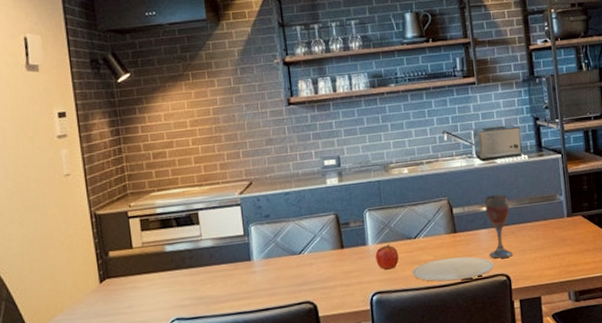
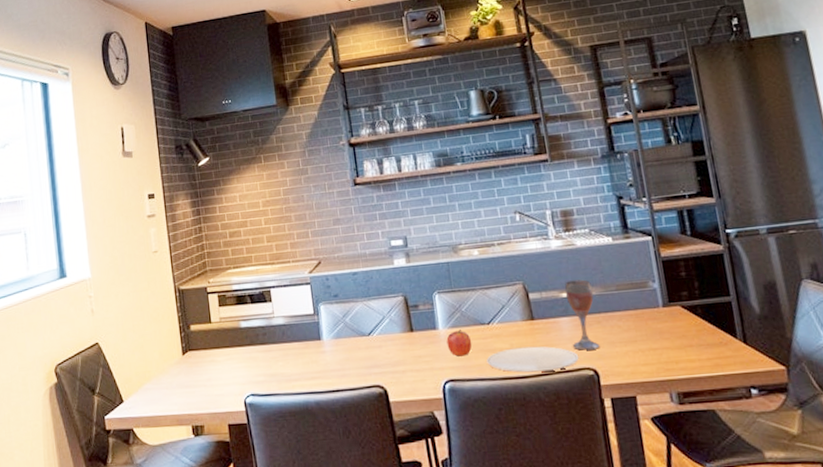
toaster: present [472,124,522,162] -> none [546,203,606,244]

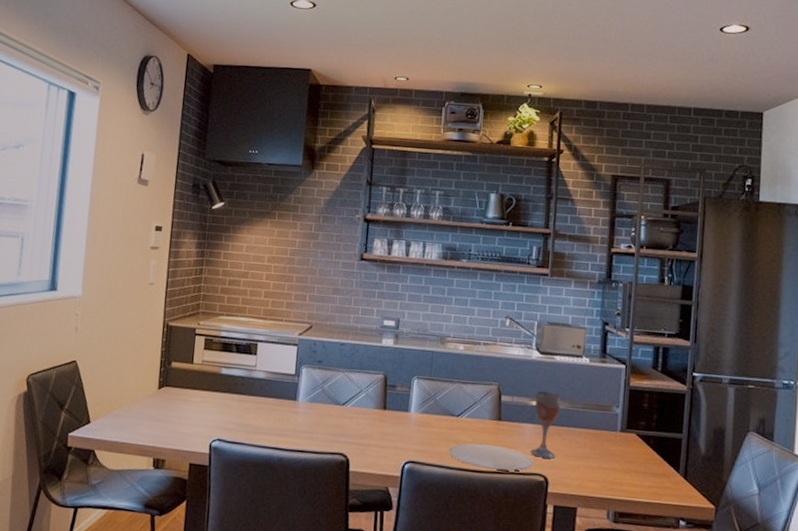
fruit: present [446,329,473,357] -> none [415,416,439,442]
toaster: none [546,203,606,244] -> present [534,320,586,358]

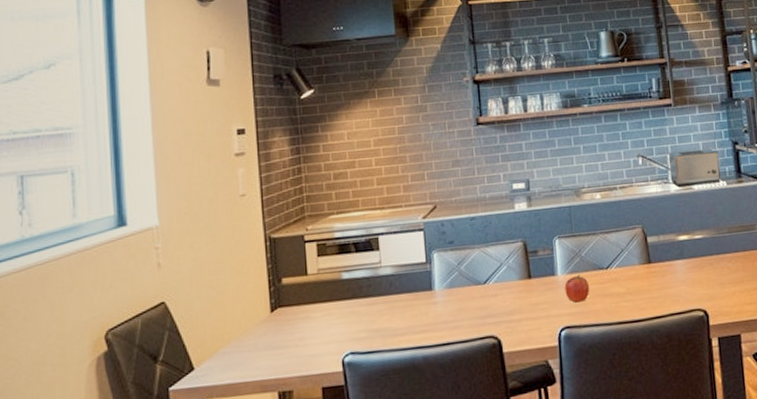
fruit: none [415,416,439,442] -> present [565,275,590,303]
plate: present [448,442,534,471] -> none [603,289,691,317]
cup: present [530,391,562,459] -> none [681,222,711,292]

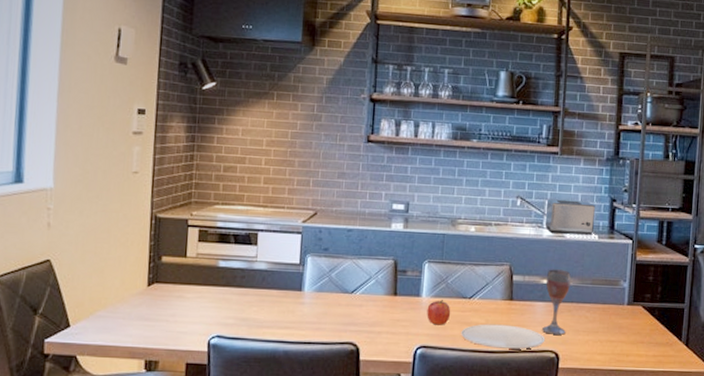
plate: none [603,289,691,317] -> present [461,324,546,350]
cup: none [681,222,711,292] -> present [541,269,572,335]

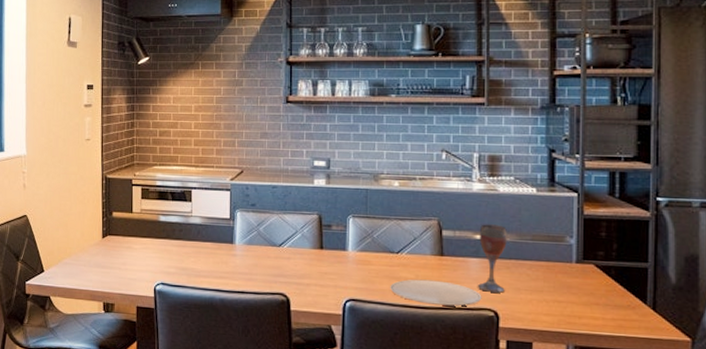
fruit: present [427,300,451,325] -> none [354,254,379,279]
toaster: present [545,199,595,235] -> none [474,151,530,188]

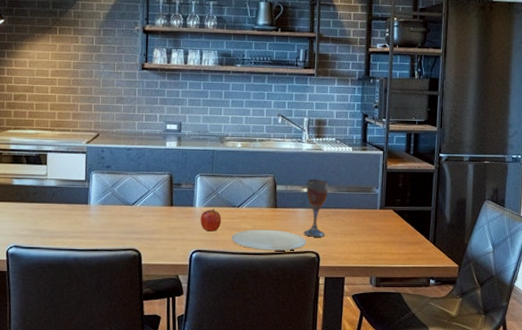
fruit: none [354,254,379,279] -> present [200,209,222,232]

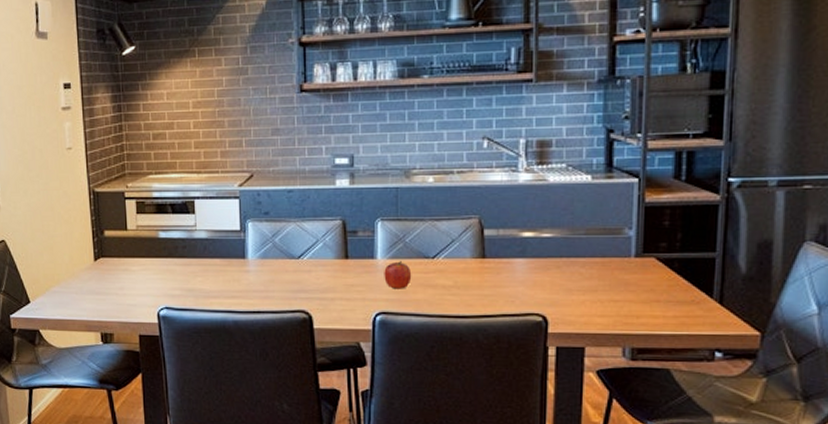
plate: present [231,229,307,252] -> none [425,285,529,314]
cup: present [303,179,329,237] -> none [523,219,559,295]

